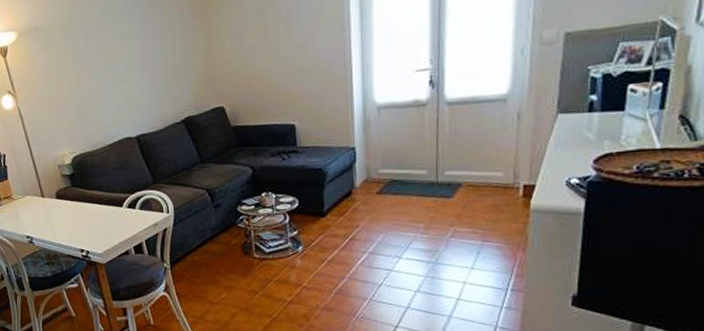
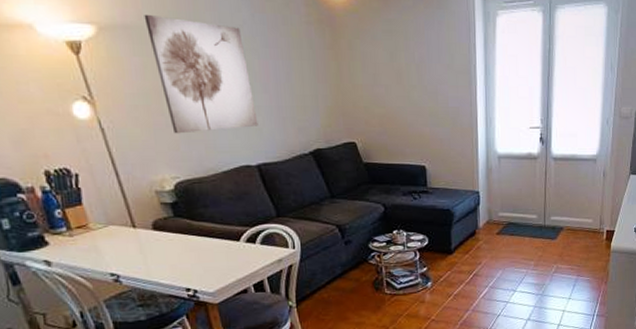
wall art: none [50,13,137,115] -> present [144,14,258,134]

